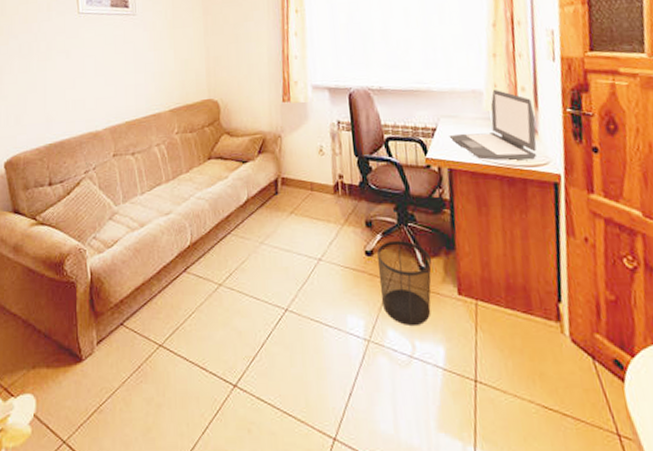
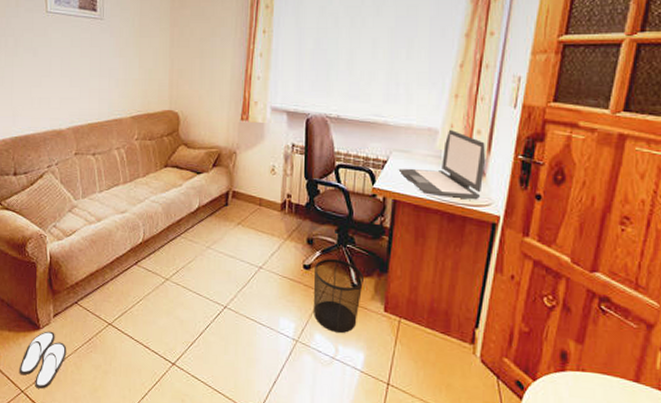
slippers: none [60,362,114,436] -> present [20,331,67,389]

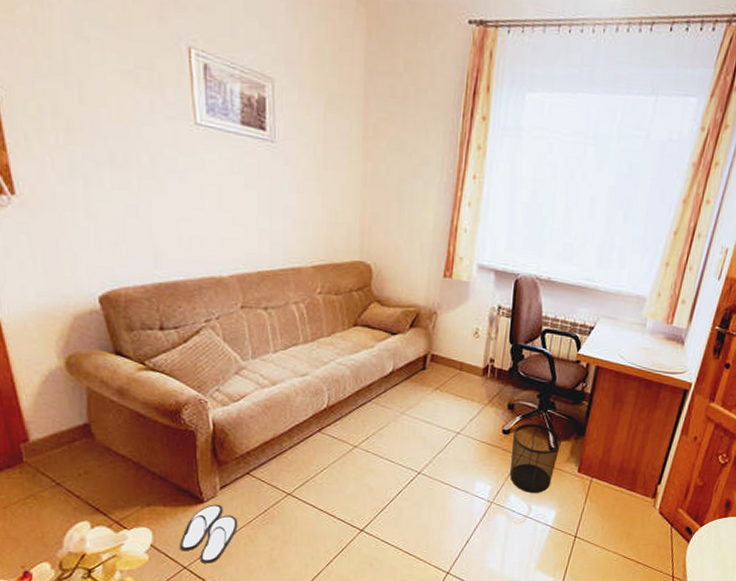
laptop: present [398,129,486,200] -> none [604,297,688,368]

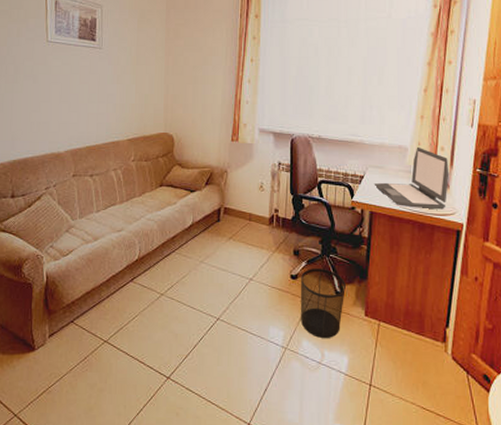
slippers: present [180,504,238,564] -> none [13,351,62,411]
laptop: none [604,297,688,368] -> present [374,146,450,210]

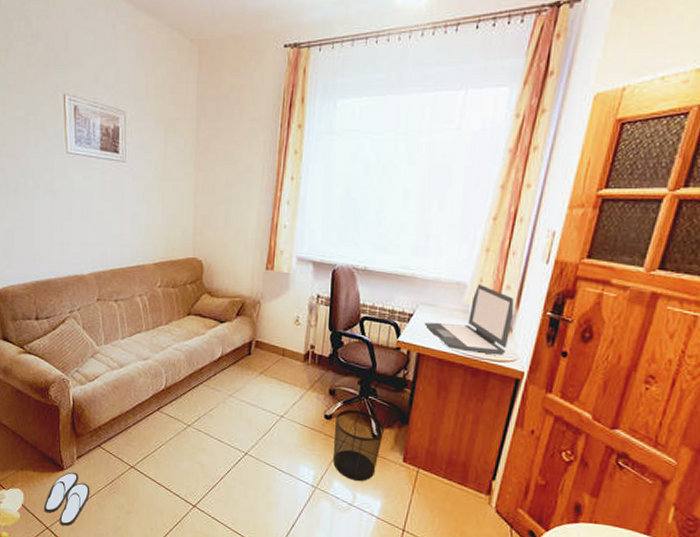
slippers: none [13,351,62,411] -> present [44,472,90,526]

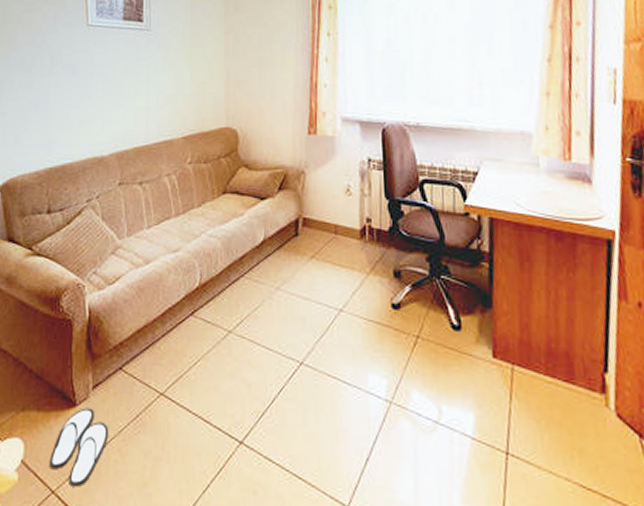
waste bin: present [333,410,385,481] -> none [405,295,466,388]
laptop: present [424,283,514,356] -> none [491,131,591,213]

